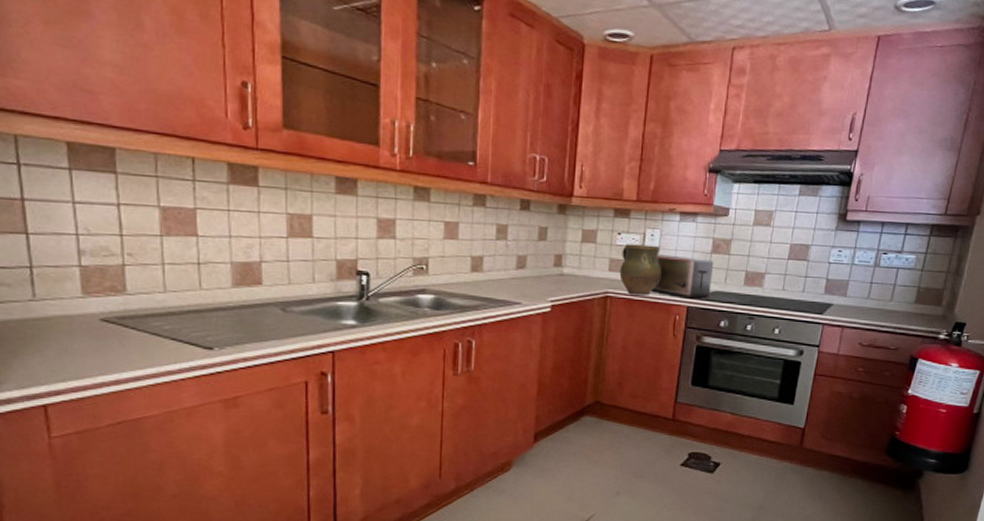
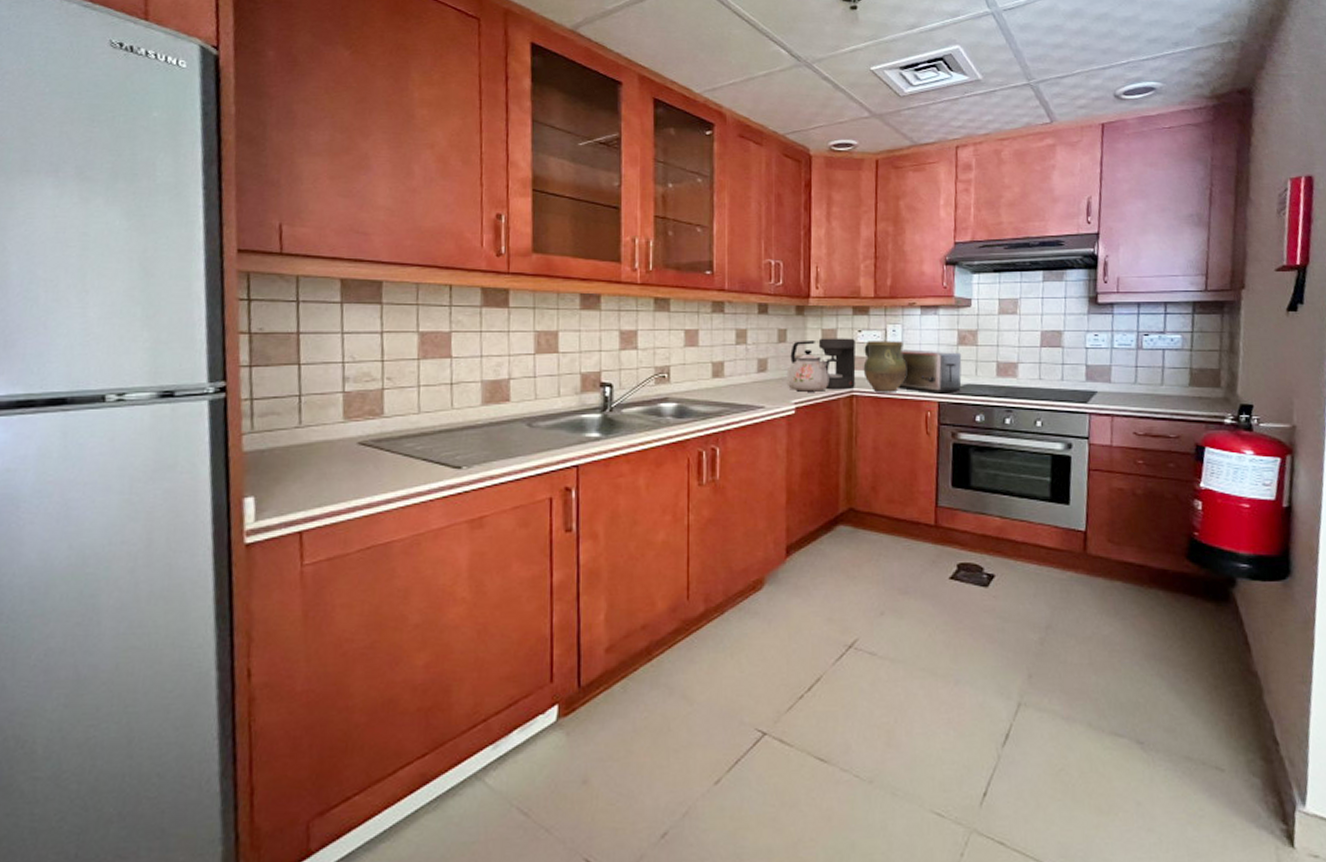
kettle: none [544,240,587,291] -> present [786,341,830,392]
coffee maker: none [578,238,614,290] -> present [818,338,856,390]

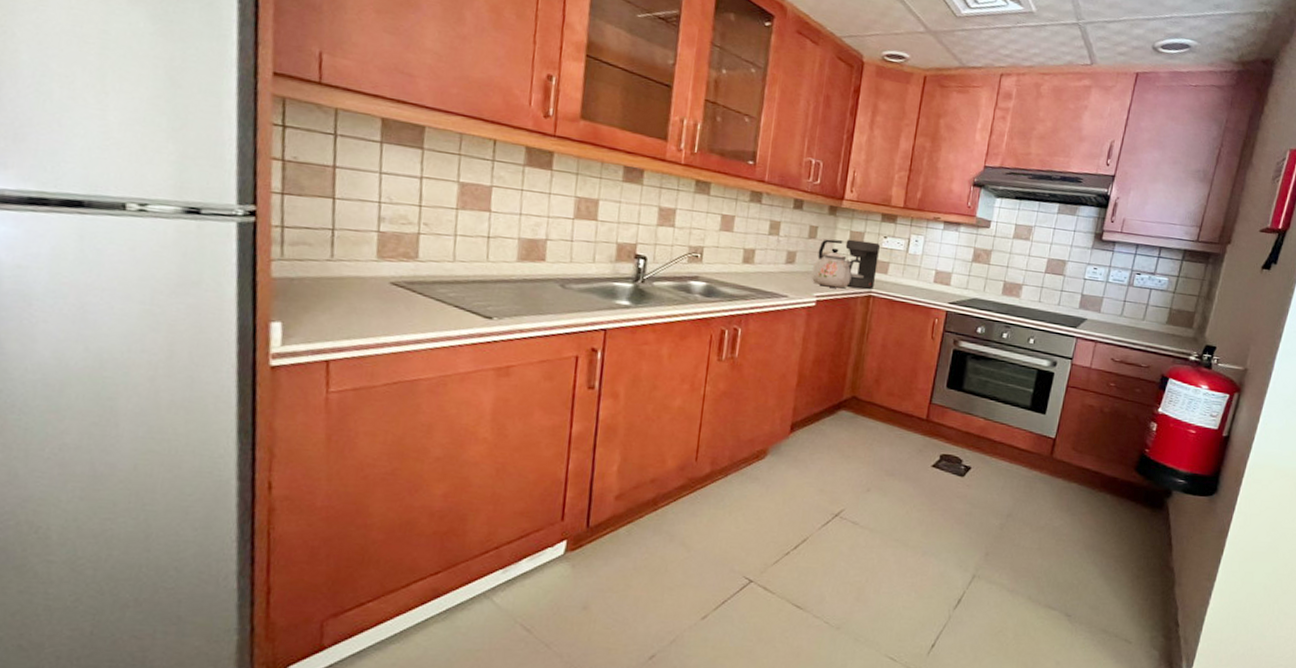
ceramic jug: present [863,341,907,393] -> none [883,247,924,297]
toaster: present [898,349,962,394] -> none [912,259,974,305]

